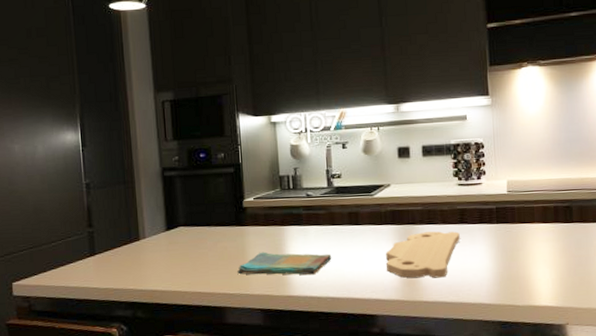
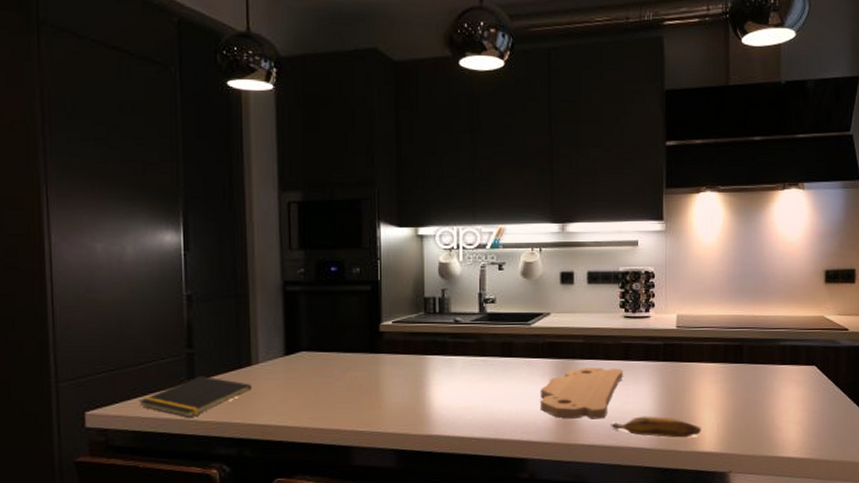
notepad: none [53,250,141,286] -> present [139,375,252,419]
dish towel: present [237,252,332,275] -> none [368,384,480,412]
banana: none [450,274,537,294] -> present [610,416,701,438]

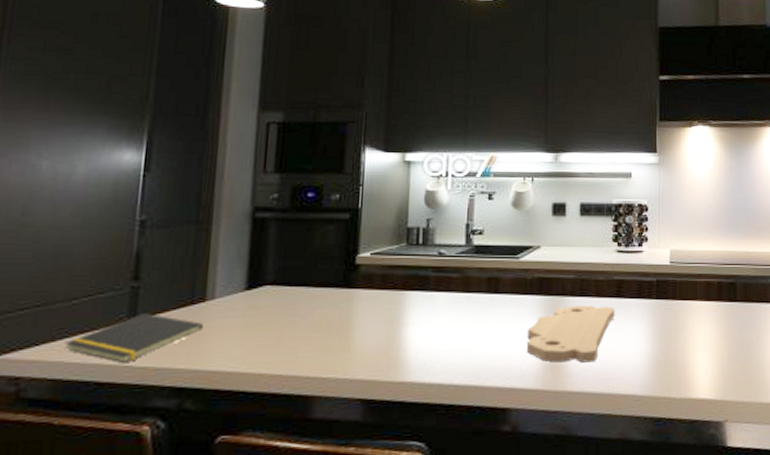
banana: present [610,416,701,438] -> none [600,359,696,384]

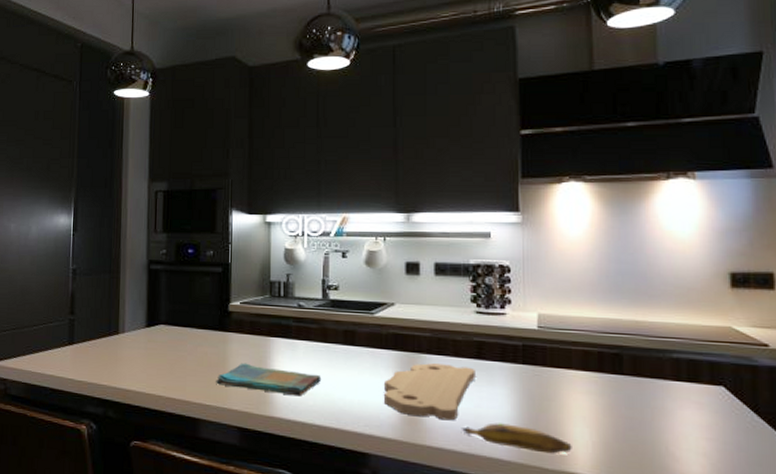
notepad: present [65,312,203,364] -> none [31,339,118,377]
dish towel: none [336,323,462,355] -> present [216,362,322,397]
banana: none [600,359,696,384] -> present [461,423,572,454]

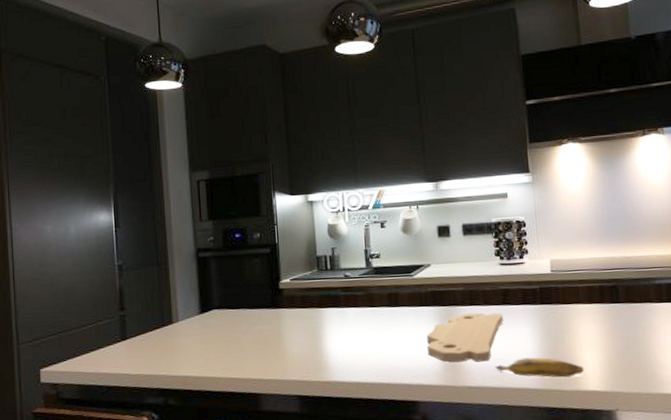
dish towel: present [216,362,322,397] -> none [273,335,371,360]

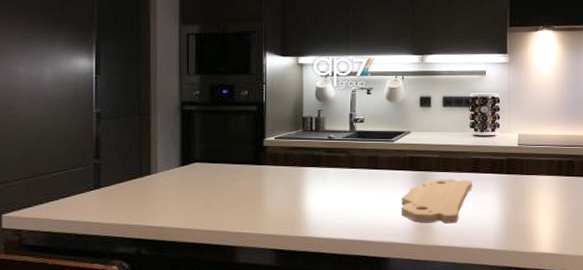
banana: present [494,357,584,378] -> none [461,221,539,241]

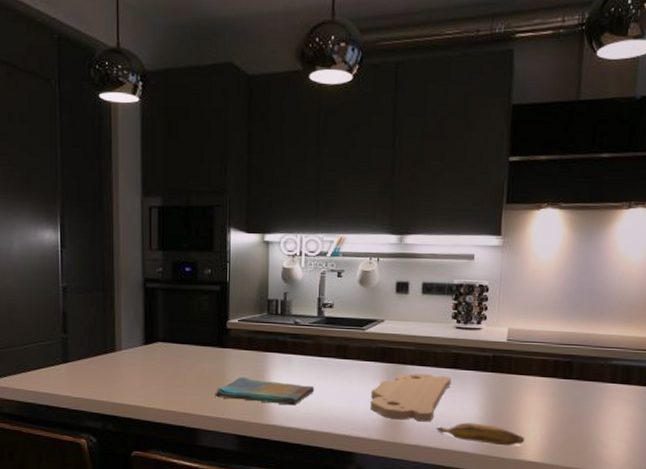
dish towel: none [252,192,349,217] -> present [215,376,315,406]
banana: none [461,221,539,241] -> present [435,422,525,446]

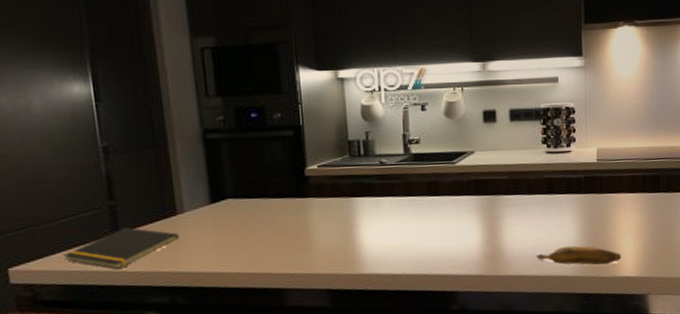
notepad: none [23,357,115,394] -> present [63,227,179,270]
dish towel: present [215,376,315,406] -> none [299,226,408,253]
cutting board: present [371,373,451,422] -> none [468,202,547,252]

